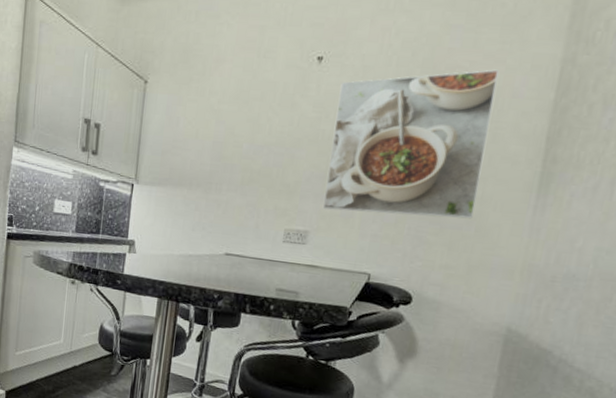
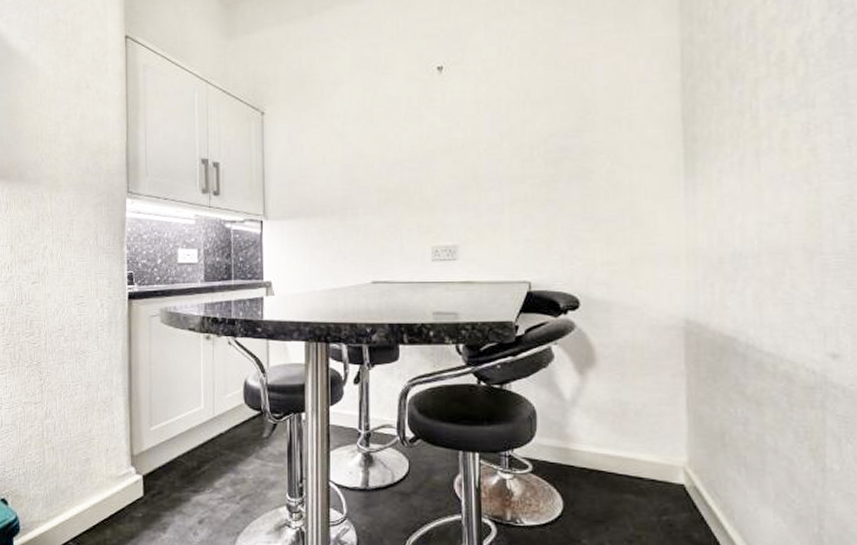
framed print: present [323,69,499,219] -> none [465,58,625,220]

